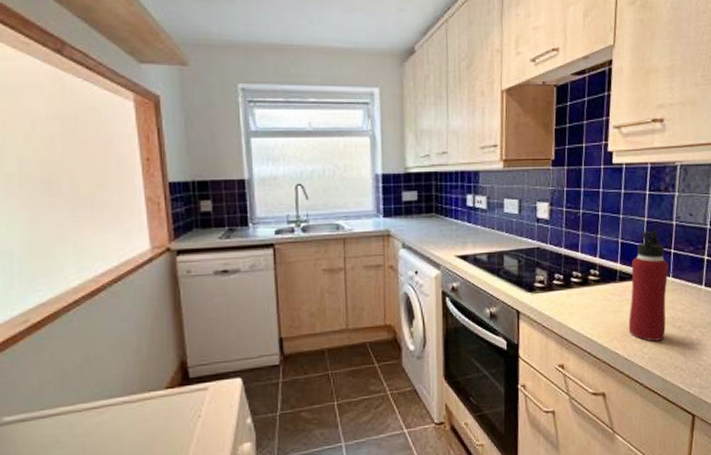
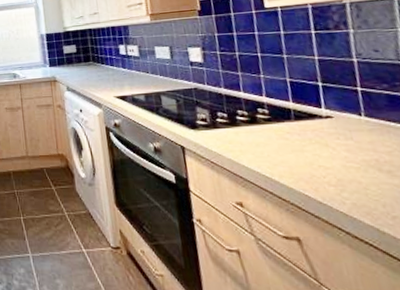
water bottle: present [628,230,669,342] -> none [307,68,370,186]

